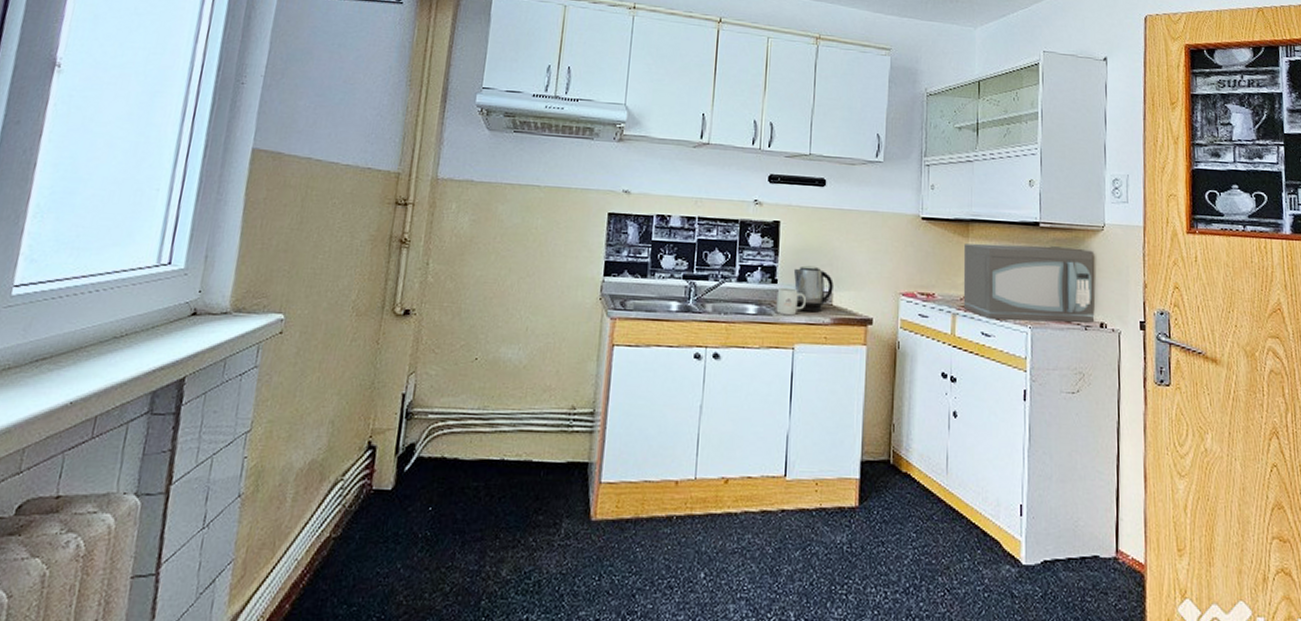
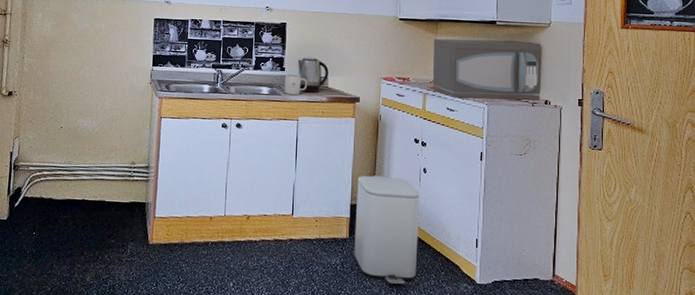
pedal bin: none [865,421,950,570] -> present [354,175,420,285]

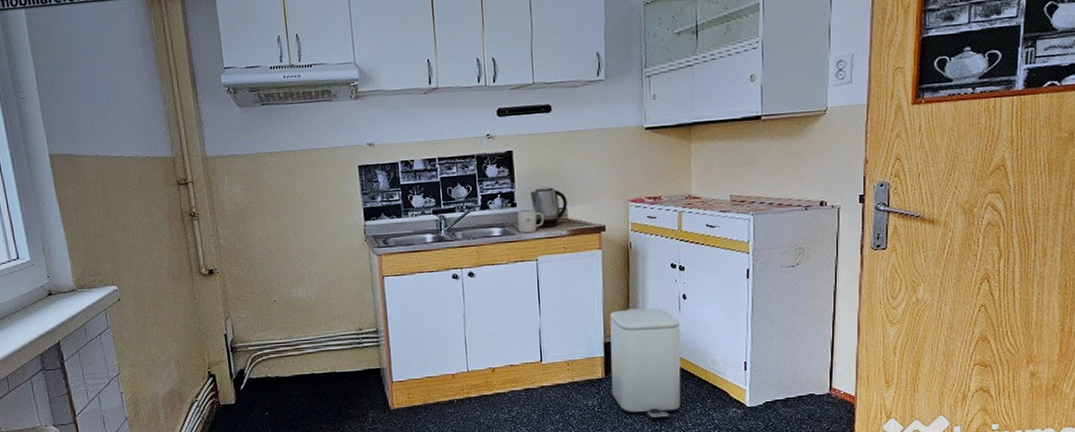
microwave: present [432,38,541,101] -> none [687,135,815,213]

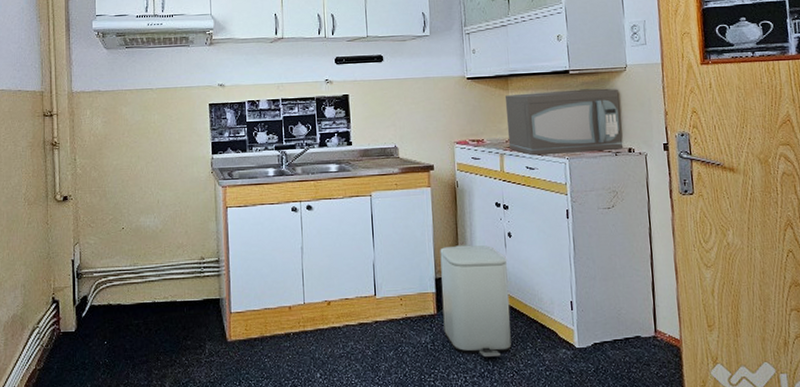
mug: present [517,208,545,233] -> none [352,147,378,170]
kettle: present [529,186,568,228] -> none [364,128,399,166]
microwave: none [687,135,815,213] -> present [504,88,624,156]

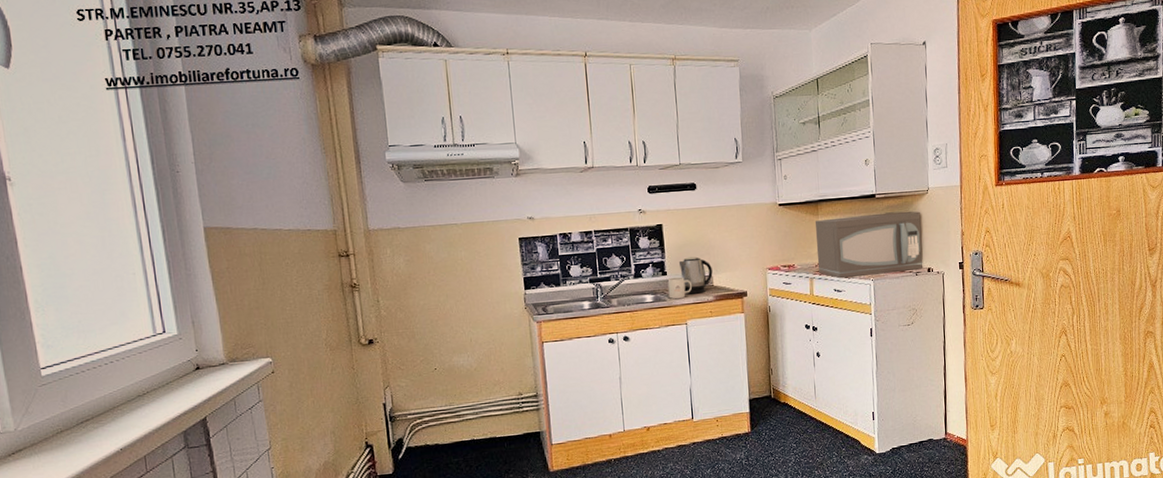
mug: none [352,147,378,170] -> present [667,277,693,300]
kettle: none [364,128,399,166] -> present [678,256,713,294]
pedal bin: present [440,245,512,358] -> none [753,365,819,468]

